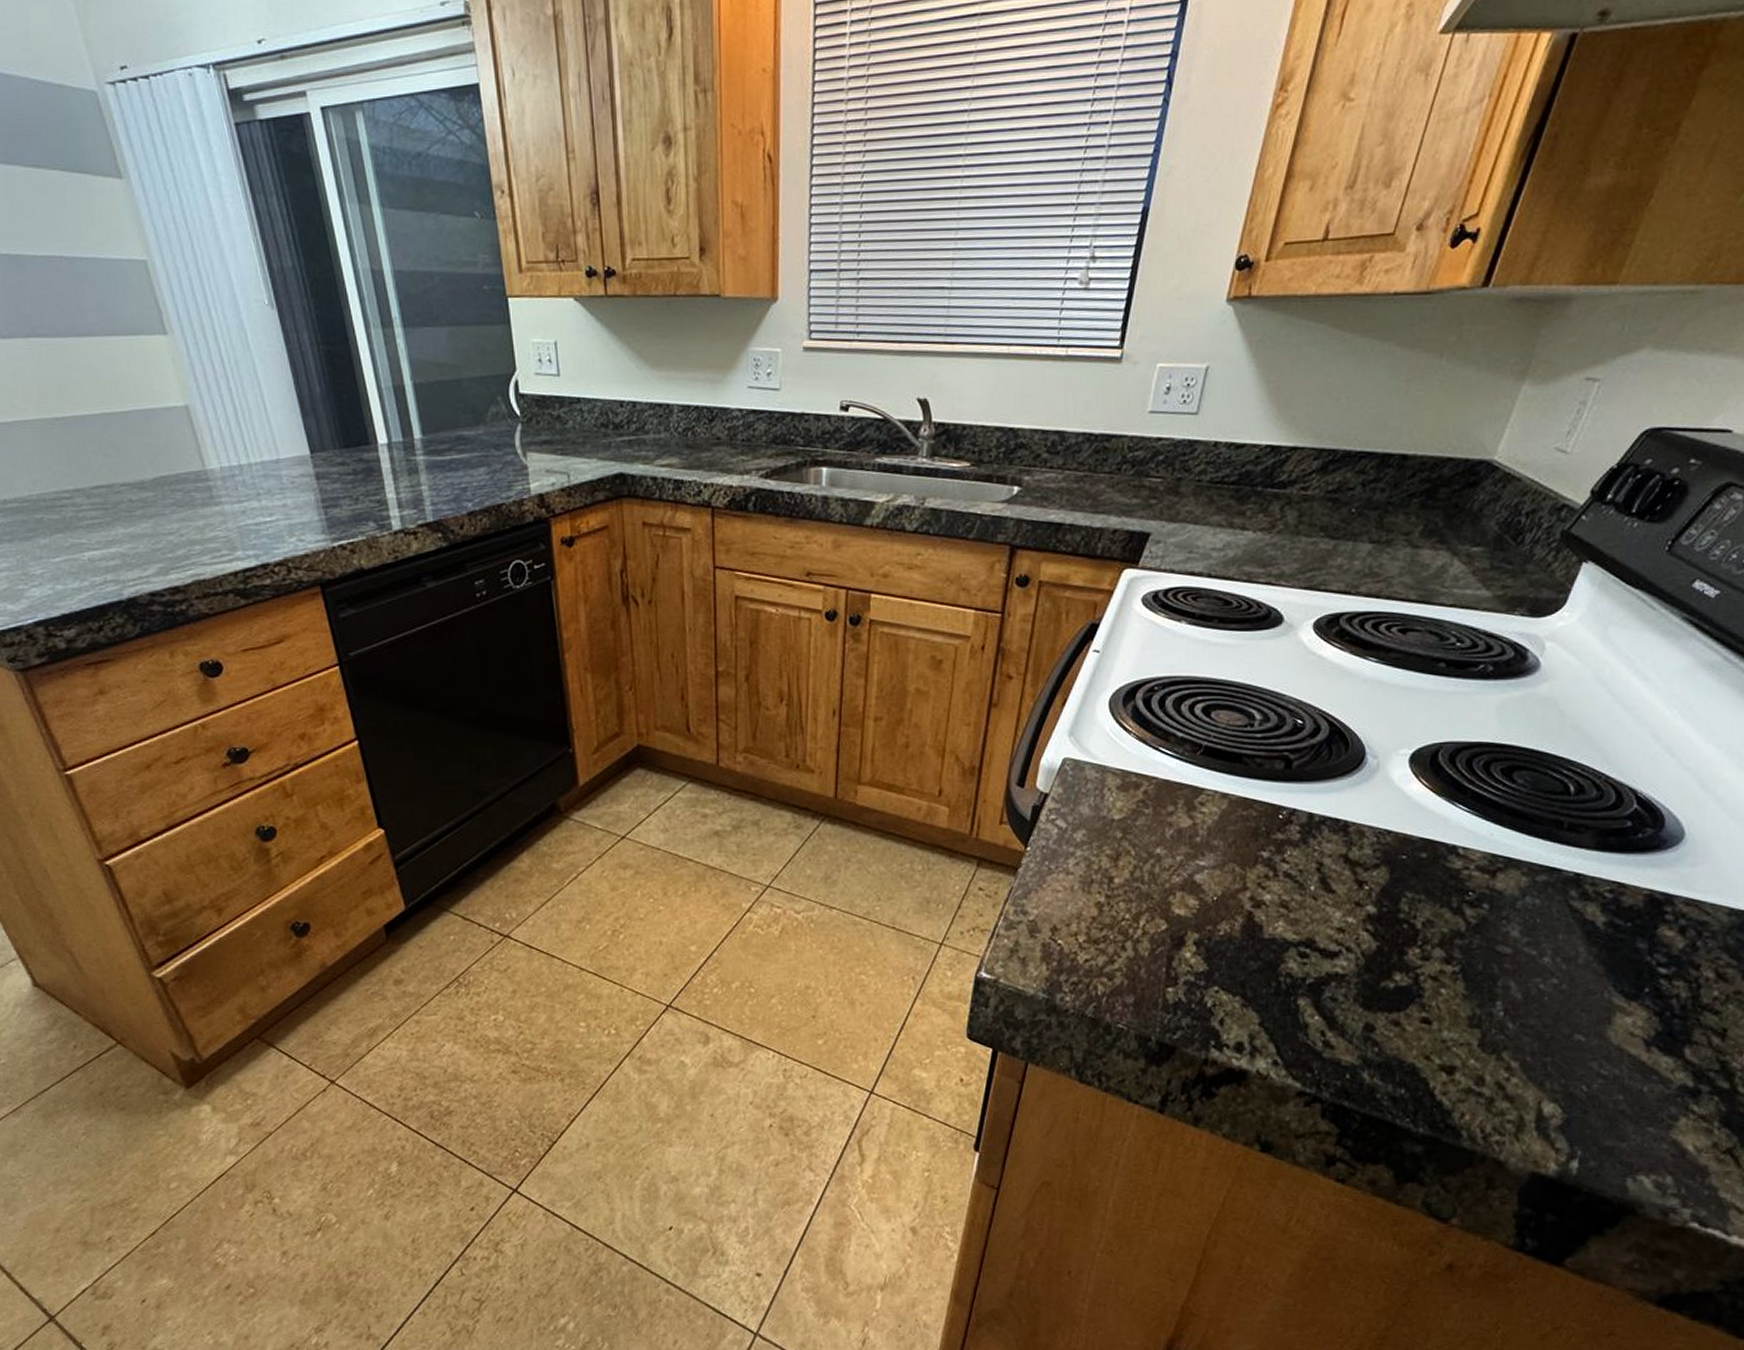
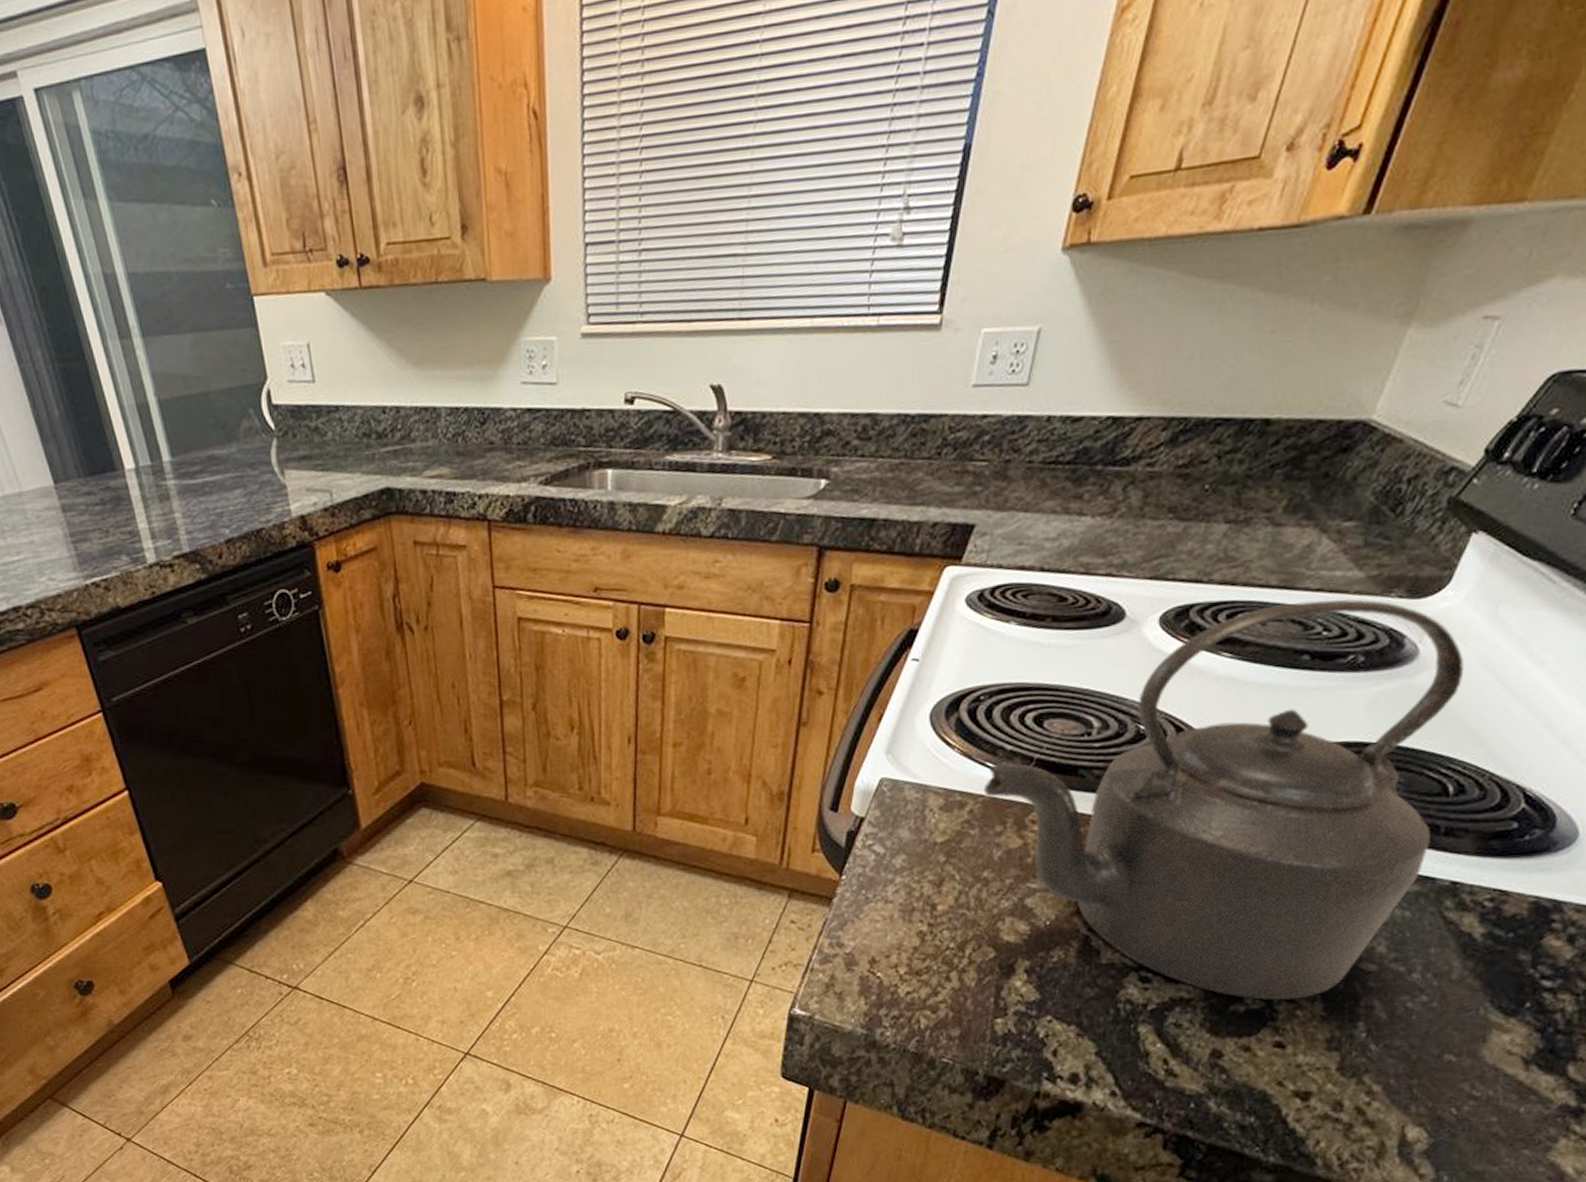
kettle: none [1157,614,1579,978] -> present [983,599,1464,1000]

